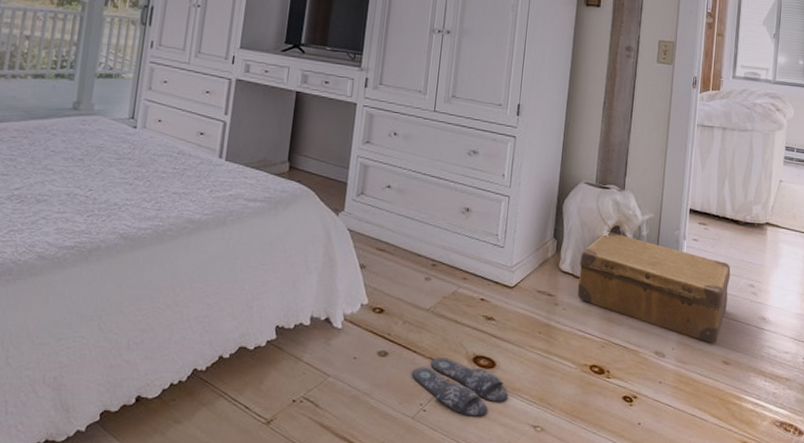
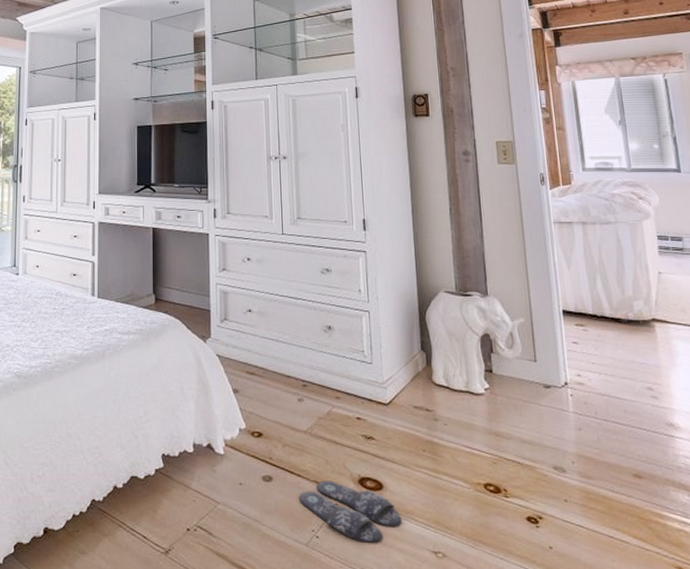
suitcase: present [577,231,731,343] -> none [453,339,626,454]

